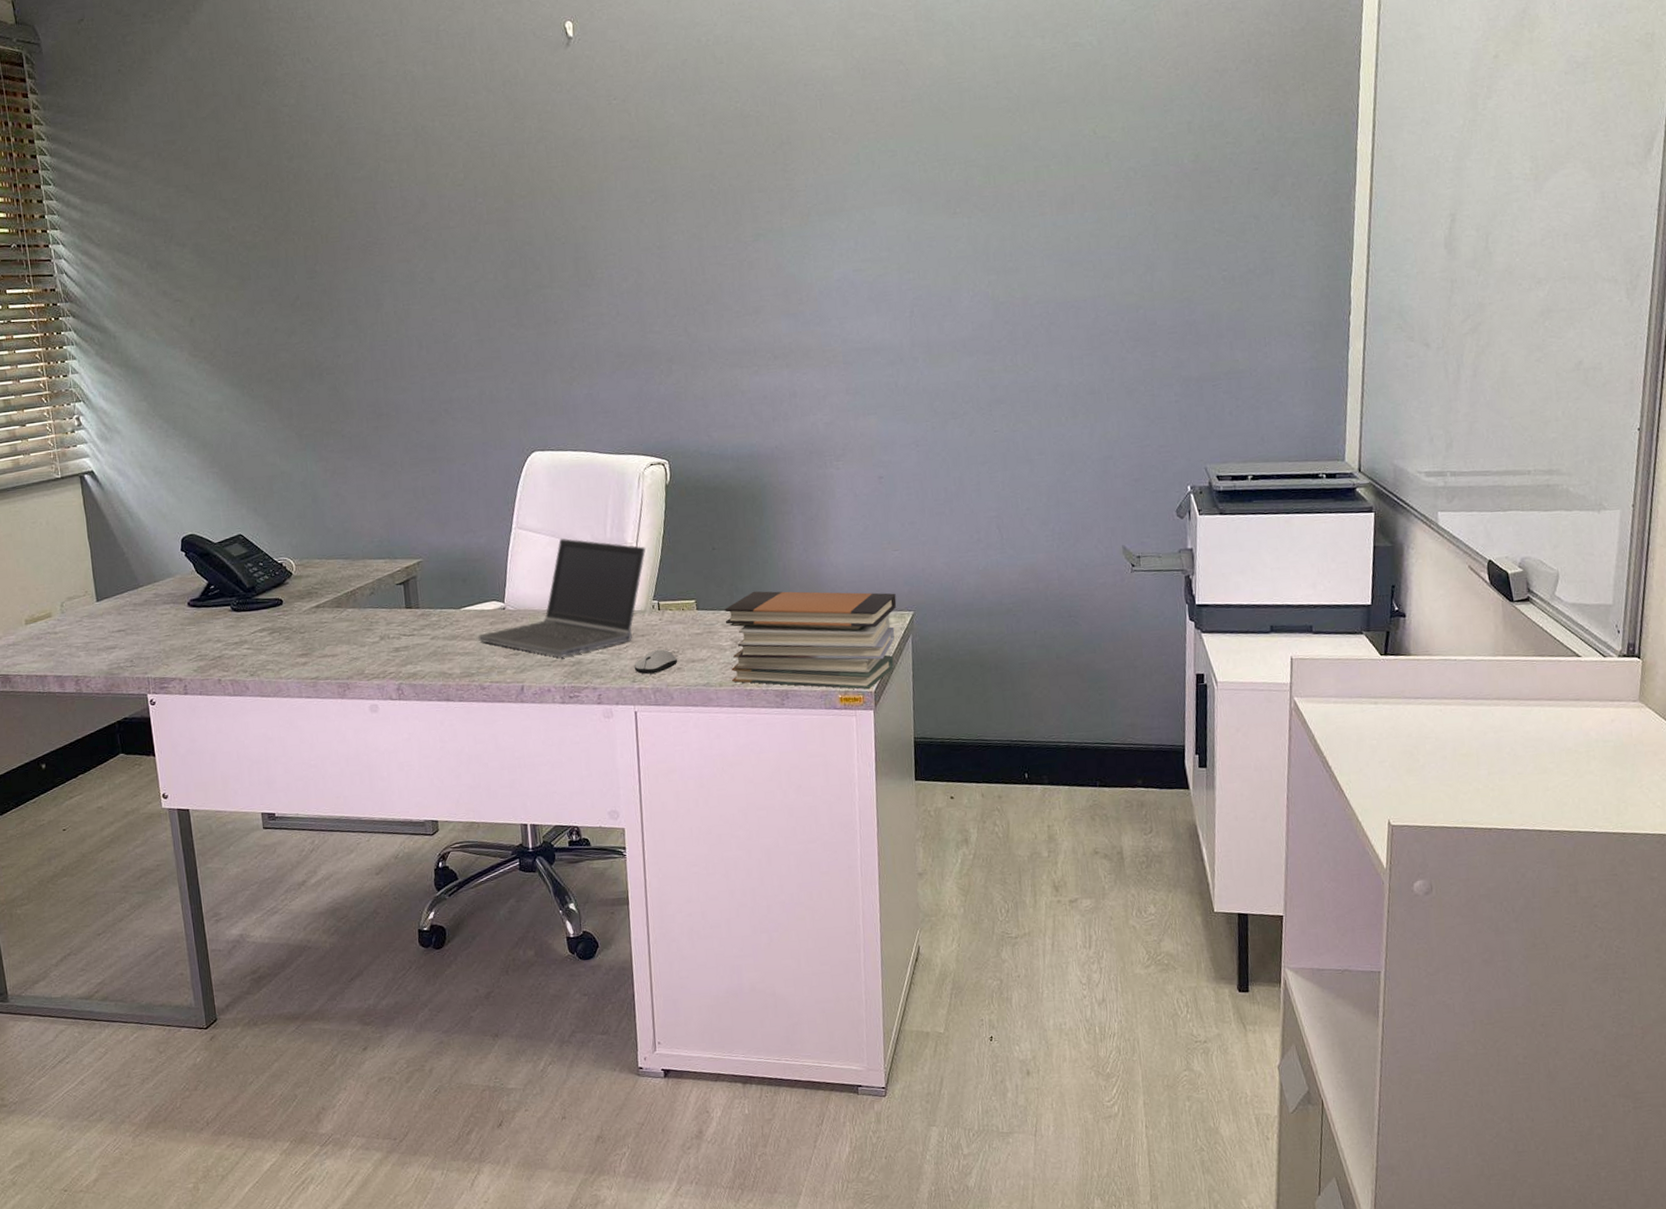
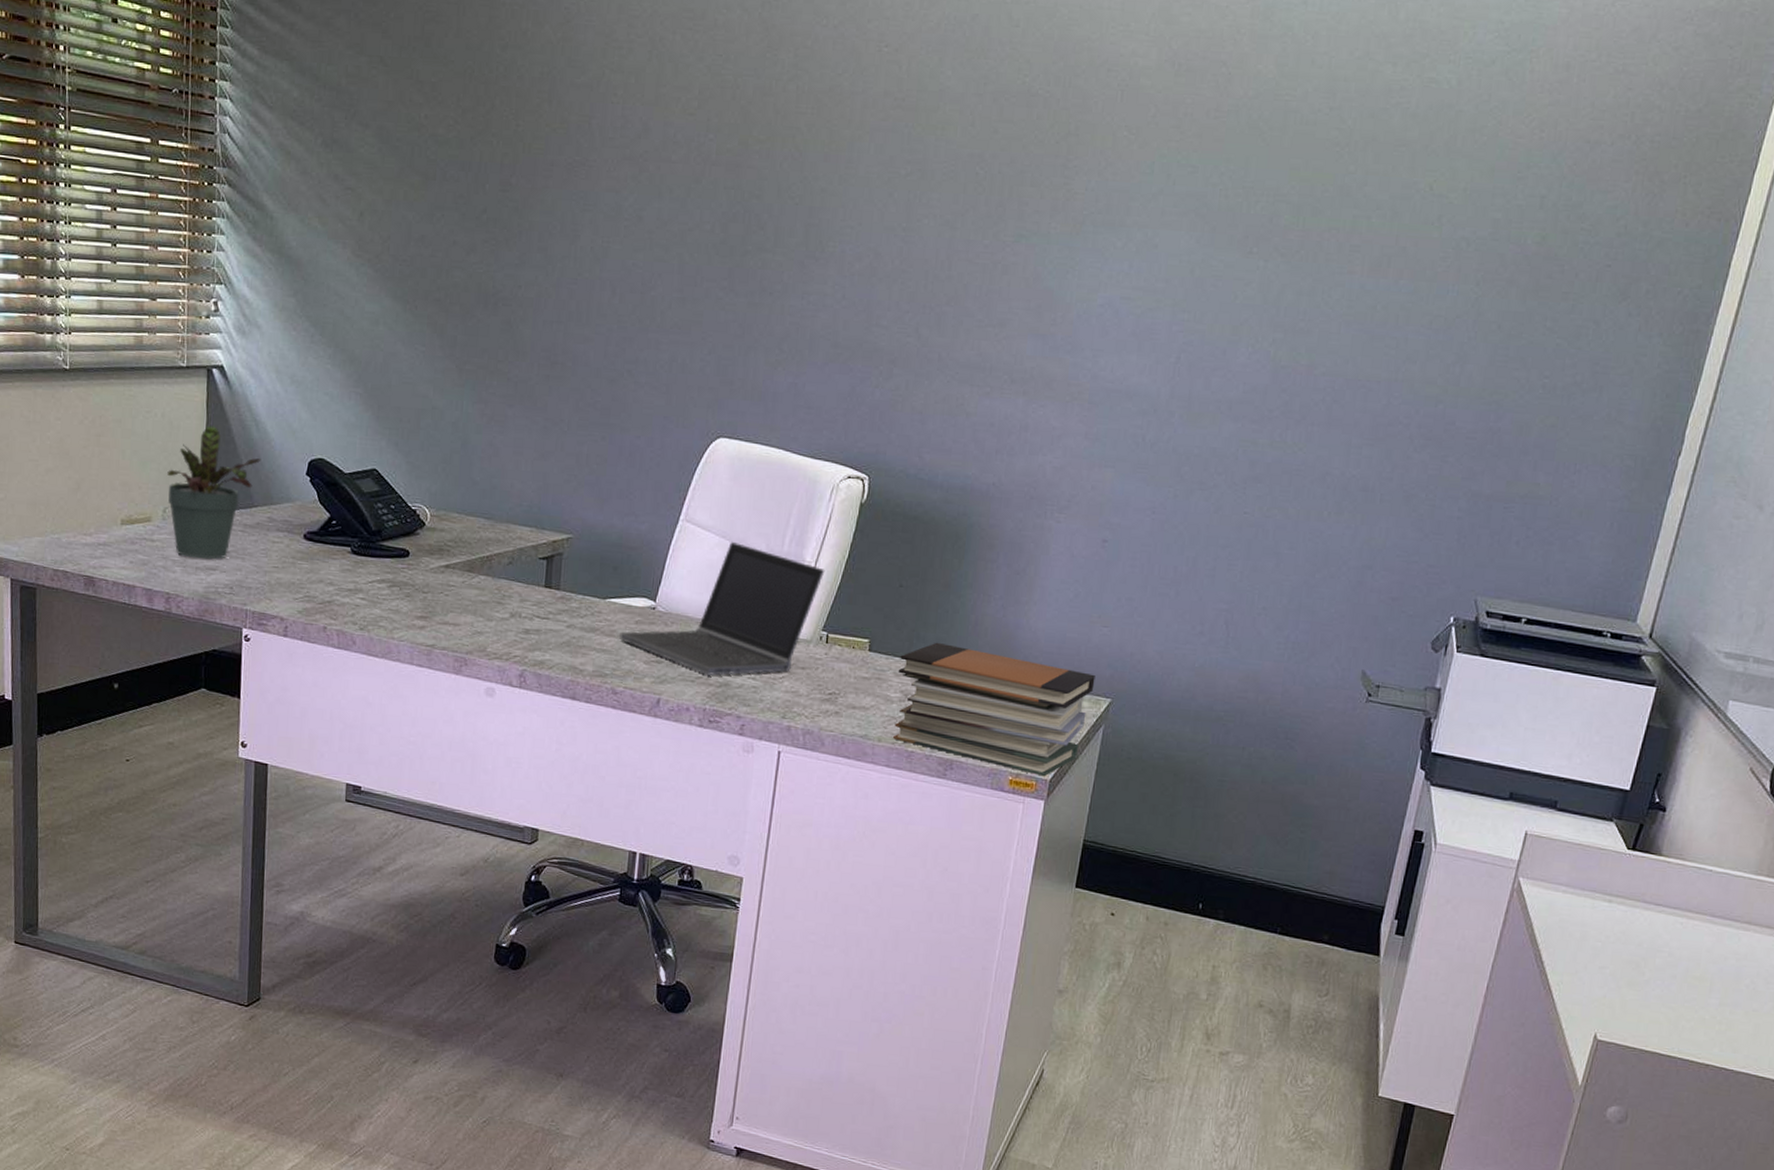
potted plant: none [59,524,140,642] -> present [167,425,262,559]
computer mouse: present [634,649,678,675] -> none [786,686,837,713]

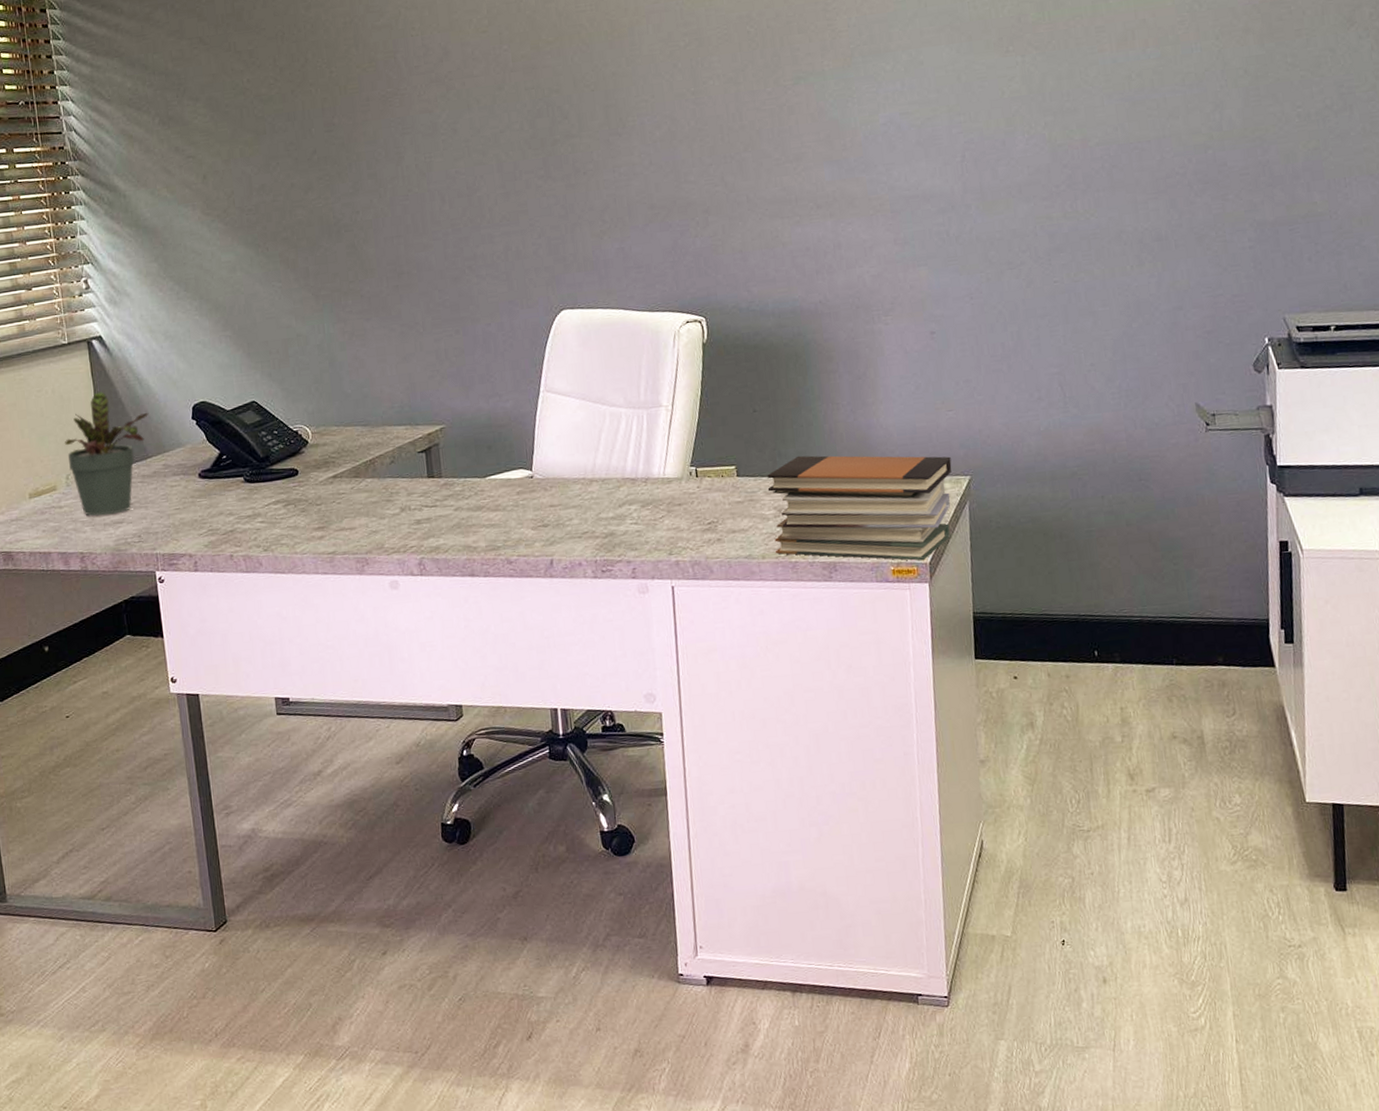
laptop computer: present [619,541,825,676] -> none [504,401,683,529]

